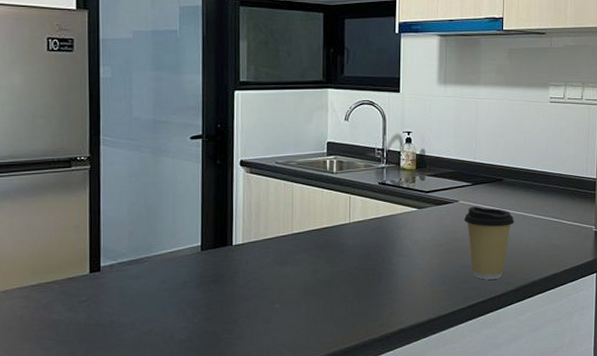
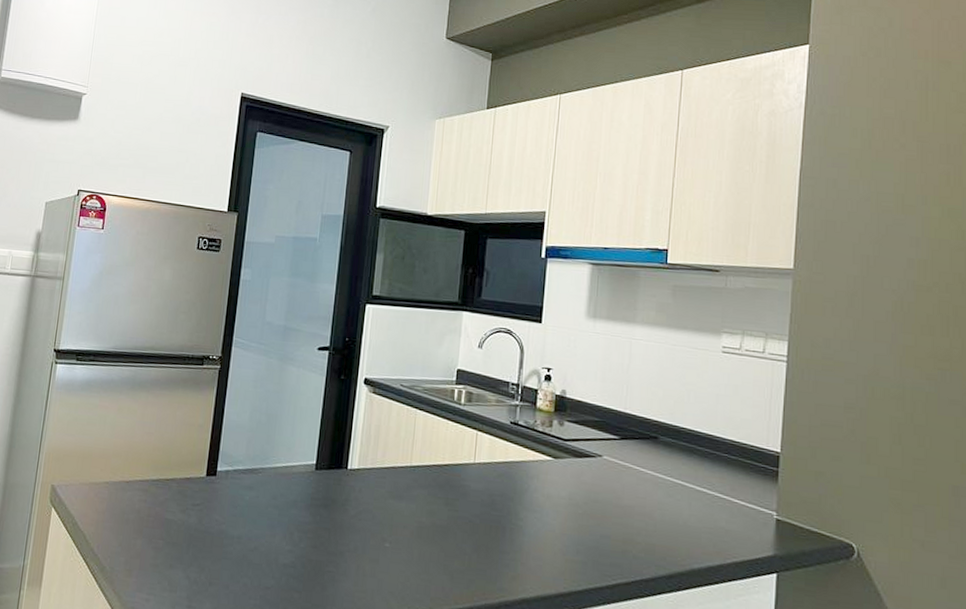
coffee cup: present [463,206,515,280] -> none [607,464,671,559]

